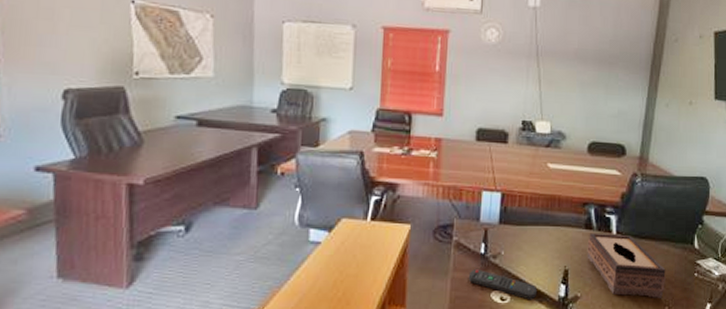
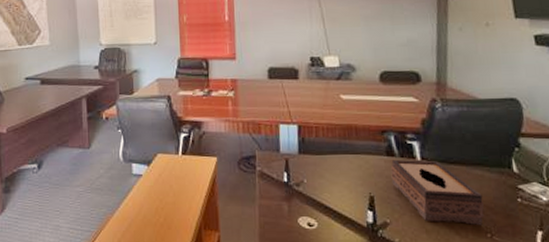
remote control: present [468,268,538,301] -> none [274,196,345,226]

